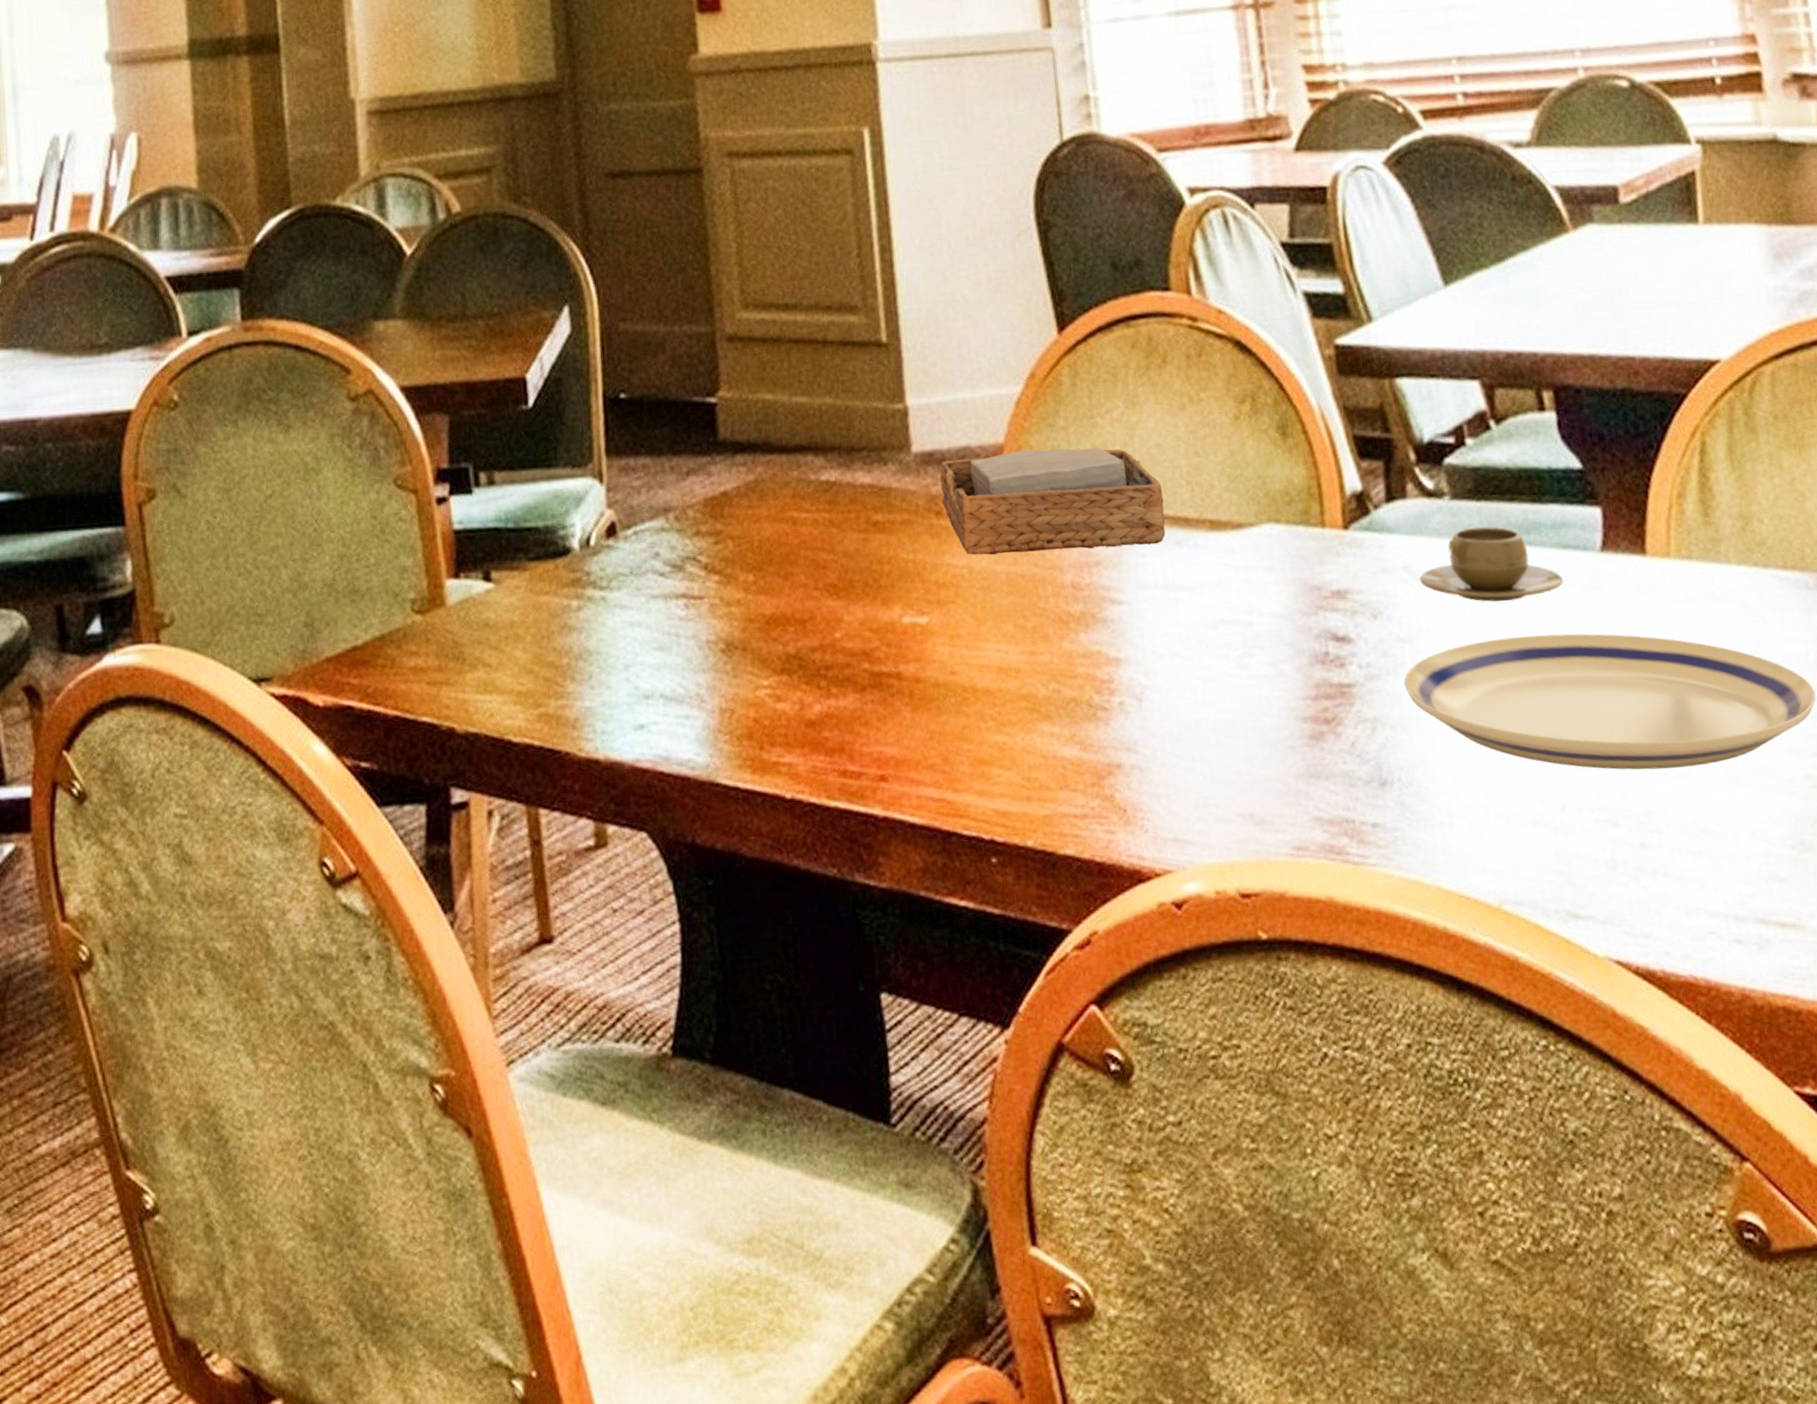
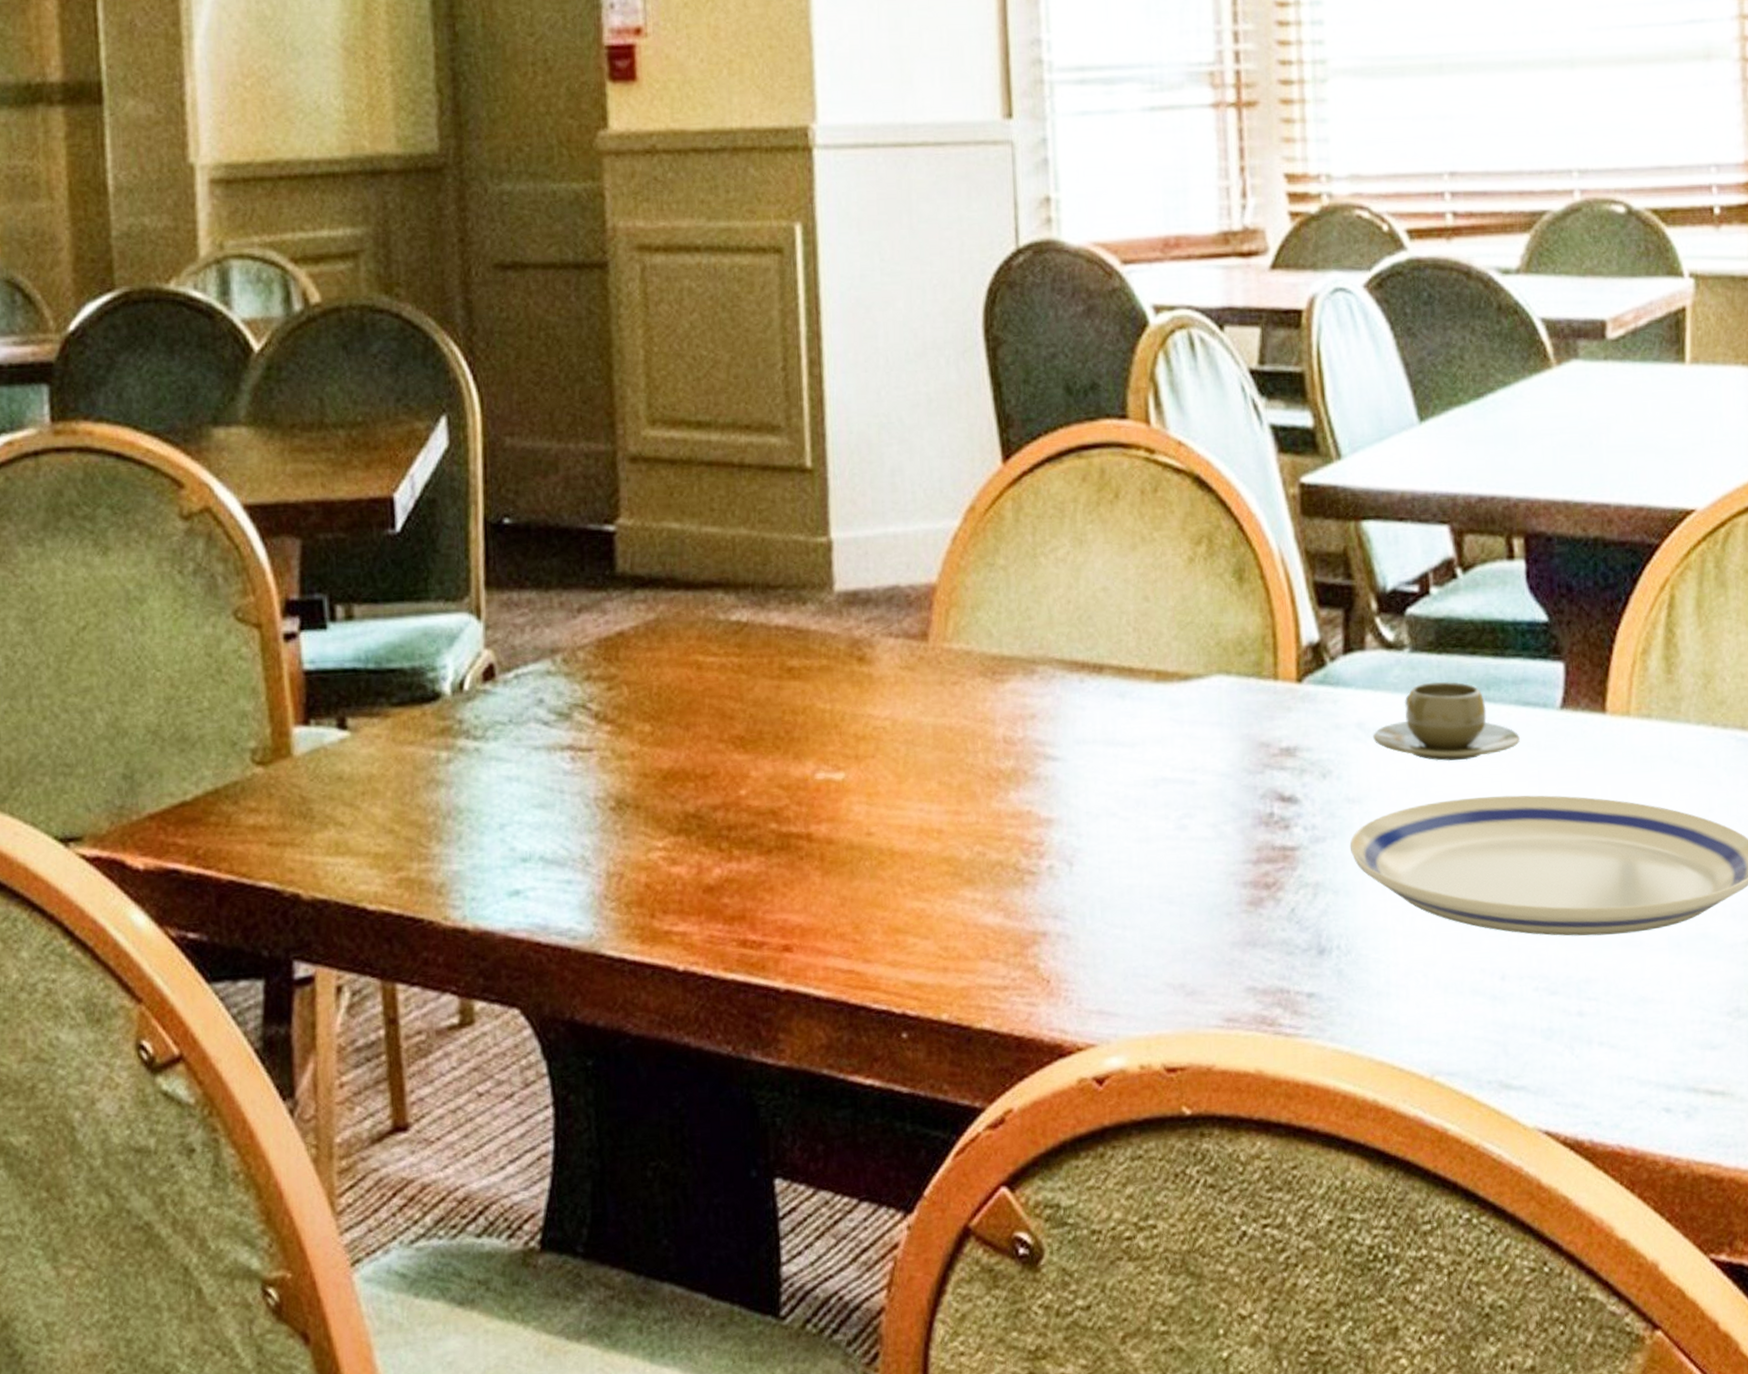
napkin holder: present [939,446,1166,555] -> none [864,588,1109,706]

